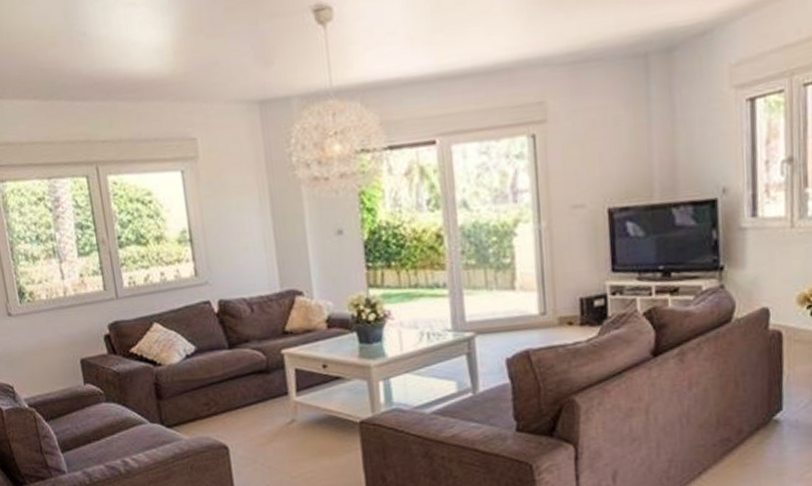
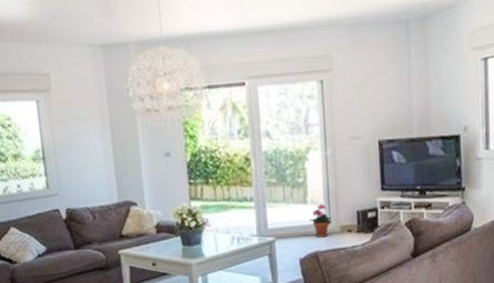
potted plant: none [519,290,547,332] -> present [310,204,331,238]

